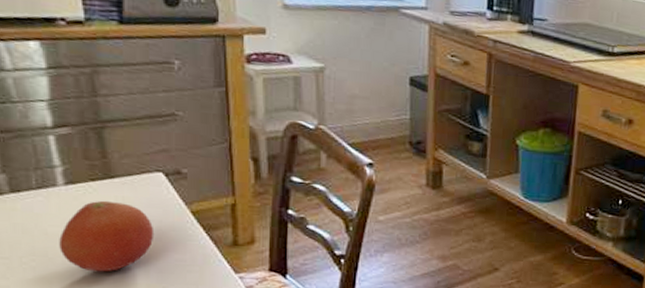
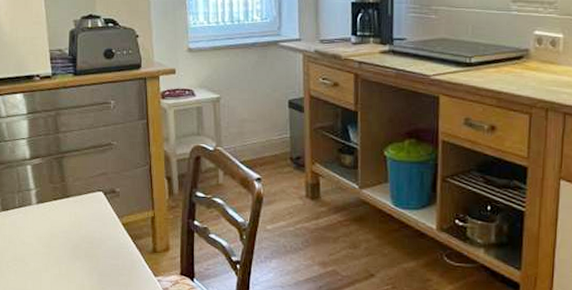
fruit: present [59,200,155,272] -> none [32,215,97,275]

